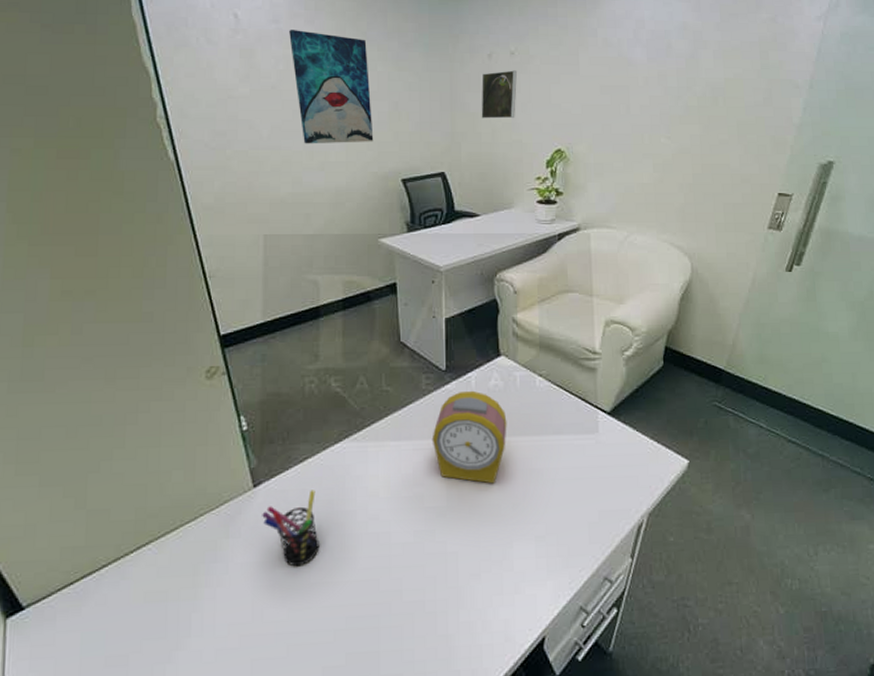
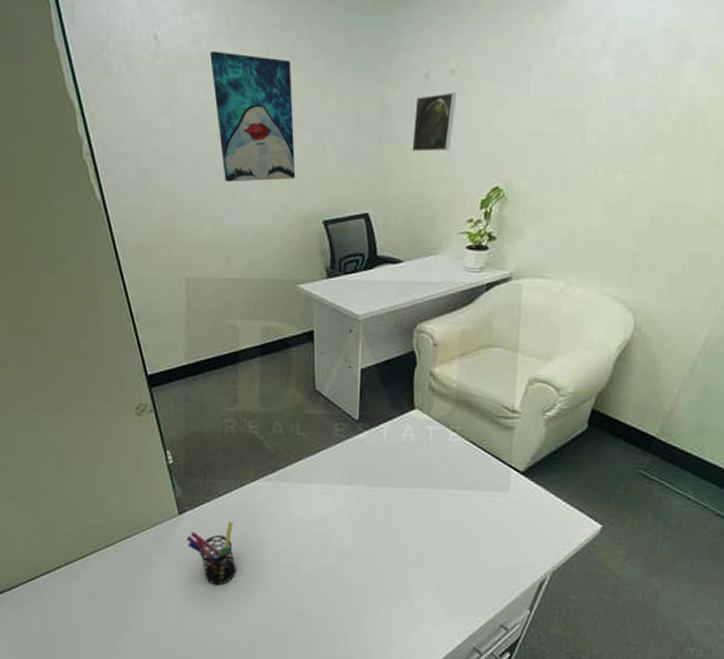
alarm clock: present [432,390,507,484] -> none [342,441,417,531]

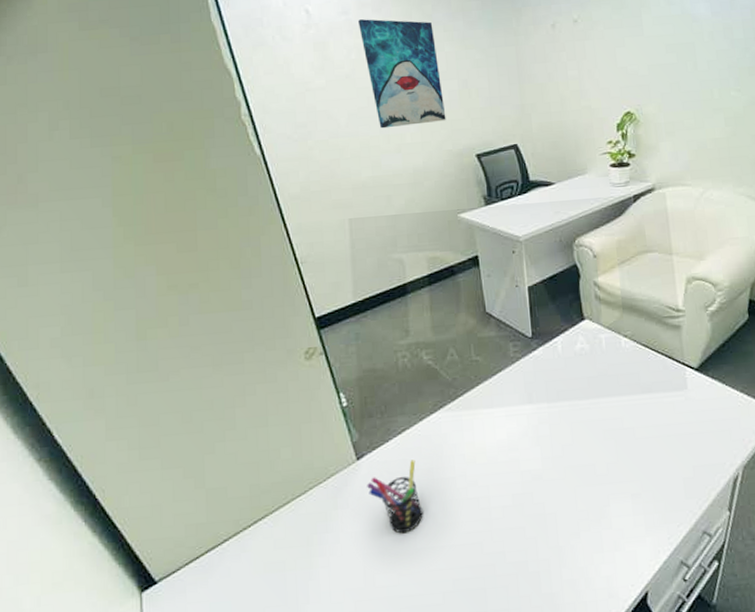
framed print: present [412,92,457,151] -> none [547,37,583,88]

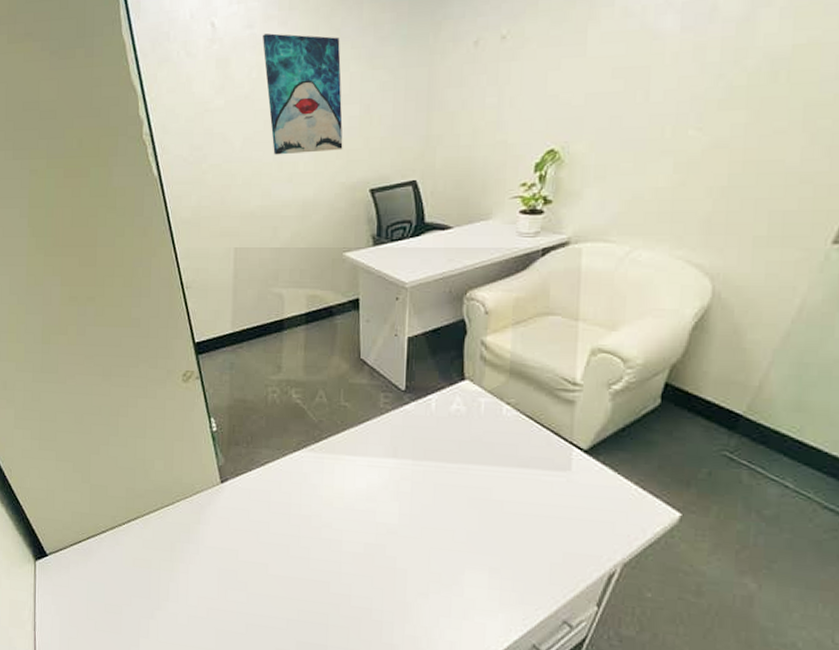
pen holder: present [367,459,423,534] -> none [228,492,277,558]

